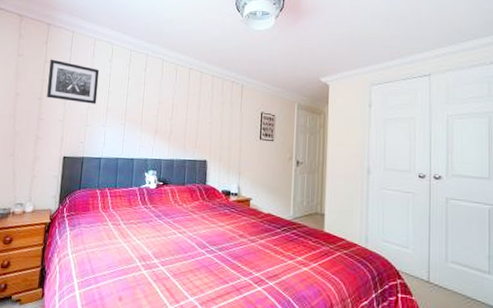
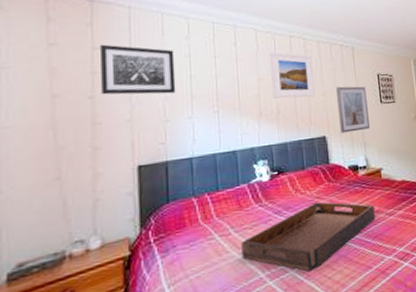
serving tray: none [126,215,240,271] -> present [241,201,376,271]
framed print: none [169,81,206,125] -> present [269,52,316,98]
picture frame: none [220,118,248,161] -> present [336,86,370,133]

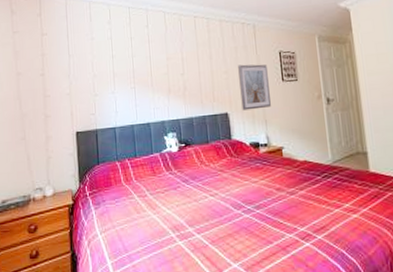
wall art: present [101,44,176,95] -> none [47,31,102,73]
serving tray: present [241,201,376,271] -> none [155,175,277,237]
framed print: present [269,52,316,98] -> none [176,32,219,76]

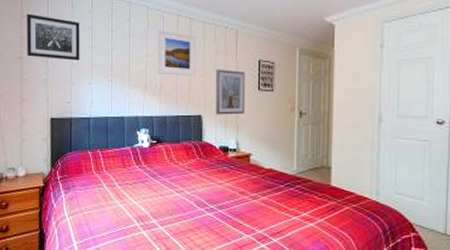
wall art: none [47,31,102,73] -> present [27,13,80,61]
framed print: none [176,32,219,76] -> present [157,30,197,77]

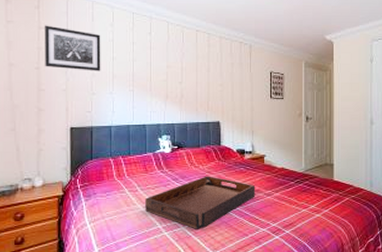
serving tray: none [123,173,240,230] -> present [145,176,256,229]
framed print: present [157,30,197,77] -> none [177,44,214,87]
picture frame: present [216,69,245,115] -> none [233,80,258,121]

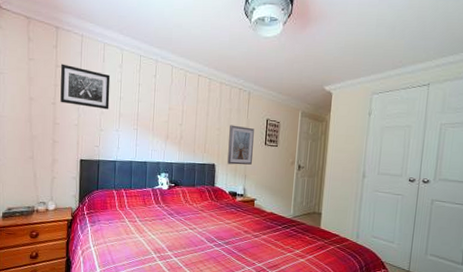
serving tray: present [145,176,256,229] -> none [142,213,245,262]
picture frame: none [233,80,258,121] -> present [227,125,254,165]

